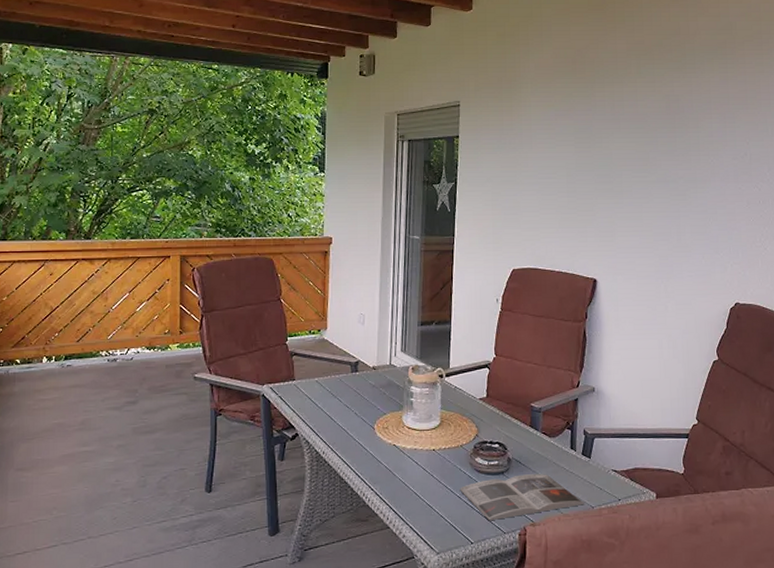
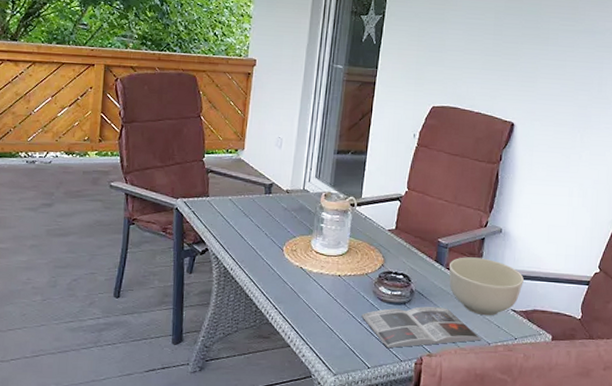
bowl: none [544,419,622,479] -> present [448,257,524,316]

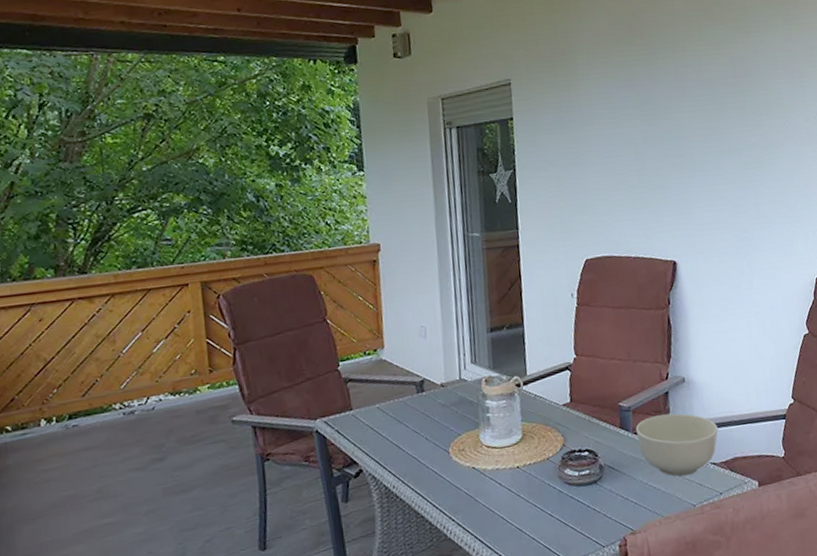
magazine: present [361,306,481,349] -> none [550,477,685,537]

